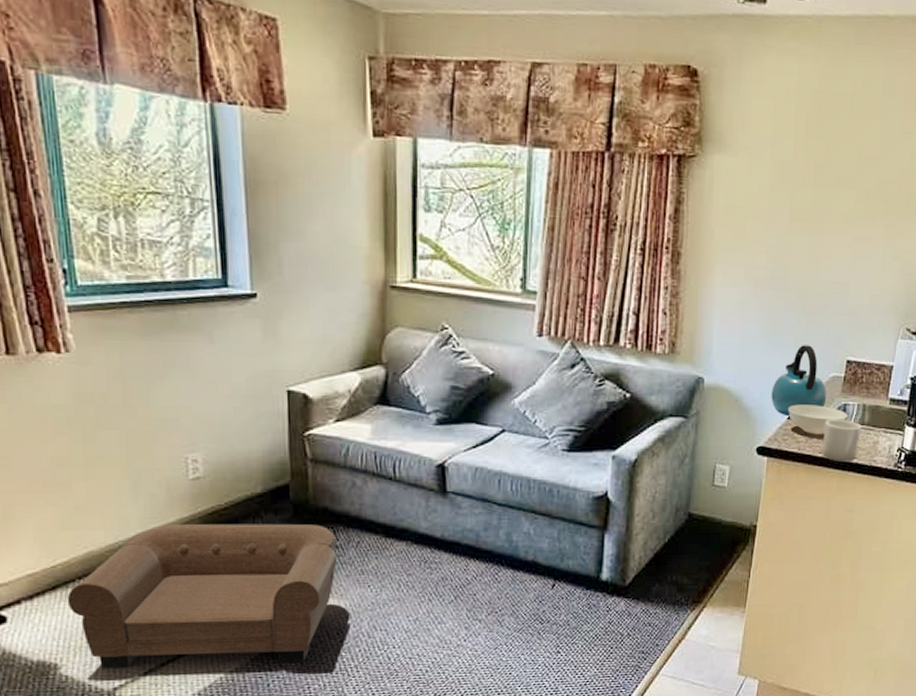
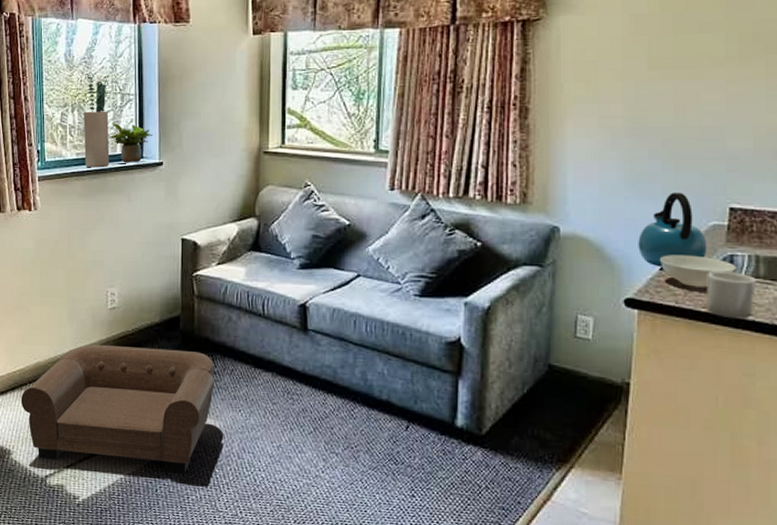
vase: none [134,164,179,298] -> present [83,72,110,168]
potted plant: none [175,237,242,293] -> present [109,123,154,163]

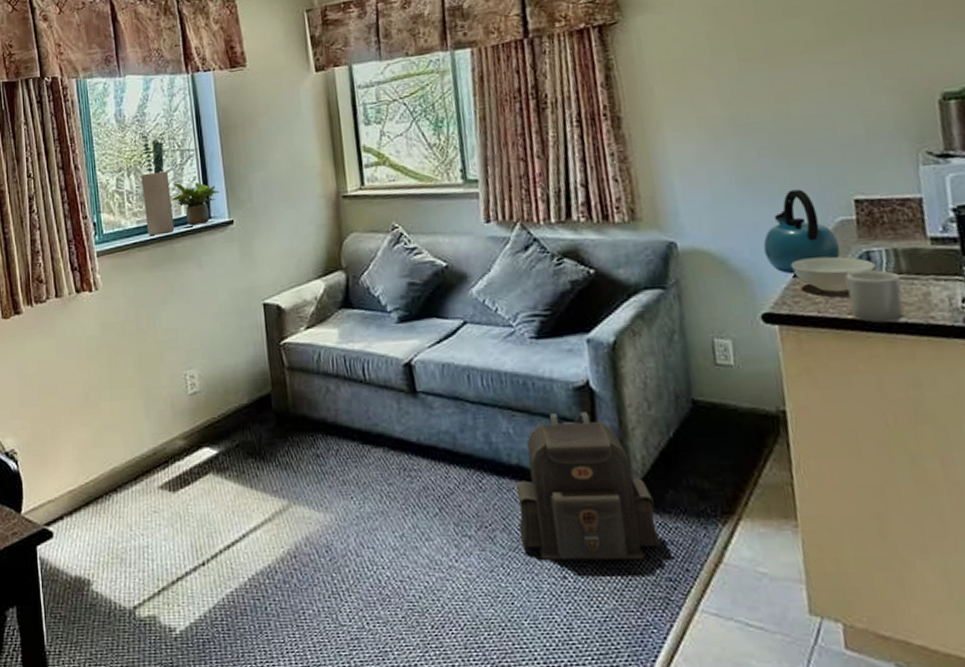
dog bed: present [20,344,215,474] -> none [97,433,320,585]
backpack: none [380,362,501,490] -> present [516,412,662,561]

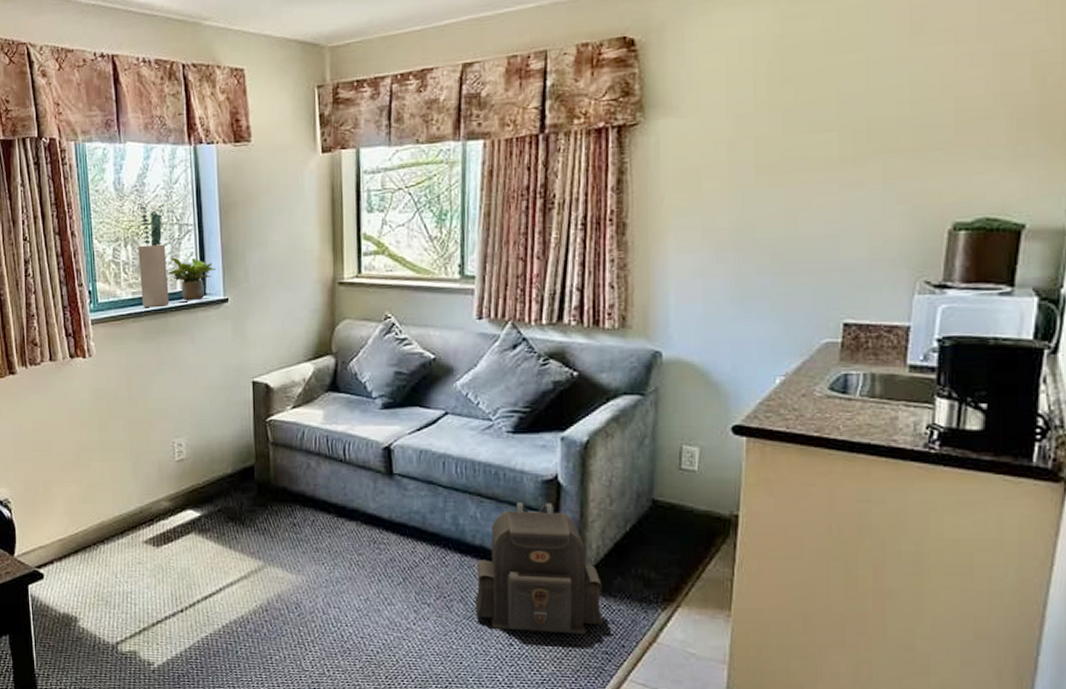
kettle: present [763,189,841,275] -> none [746,309,820,391]
bowl: present [790,256,876,292] -> none [768,376,850,410]
mug: present [846,270,904,324] -> none [819,392,872,443]

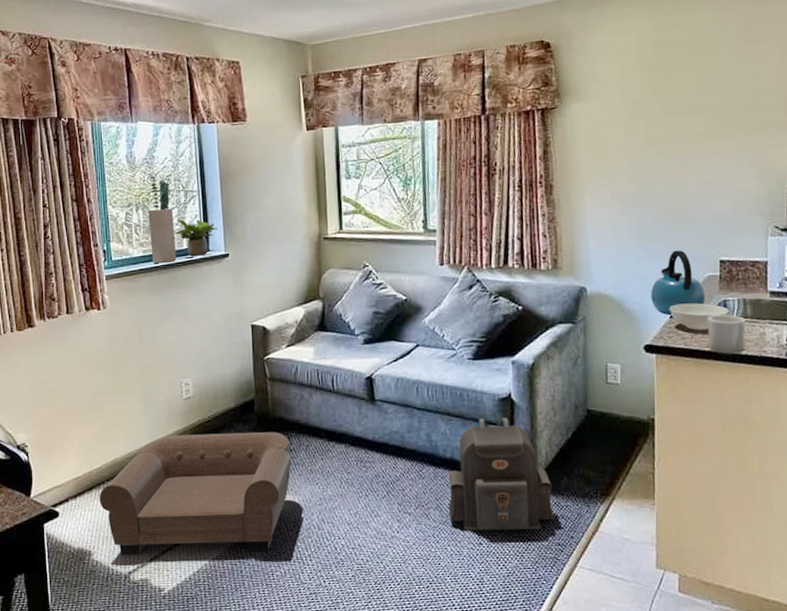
dog bed: none [85,500,296,633] -> present [99,432,292,555]
kettle: none [746,309,820,391] -> present [650,250,706,316]
bowl: none [768,376,850,410] -> present [668,303,729,330]
mug: none [819,392,872,443] -> present [707,315,746,355]

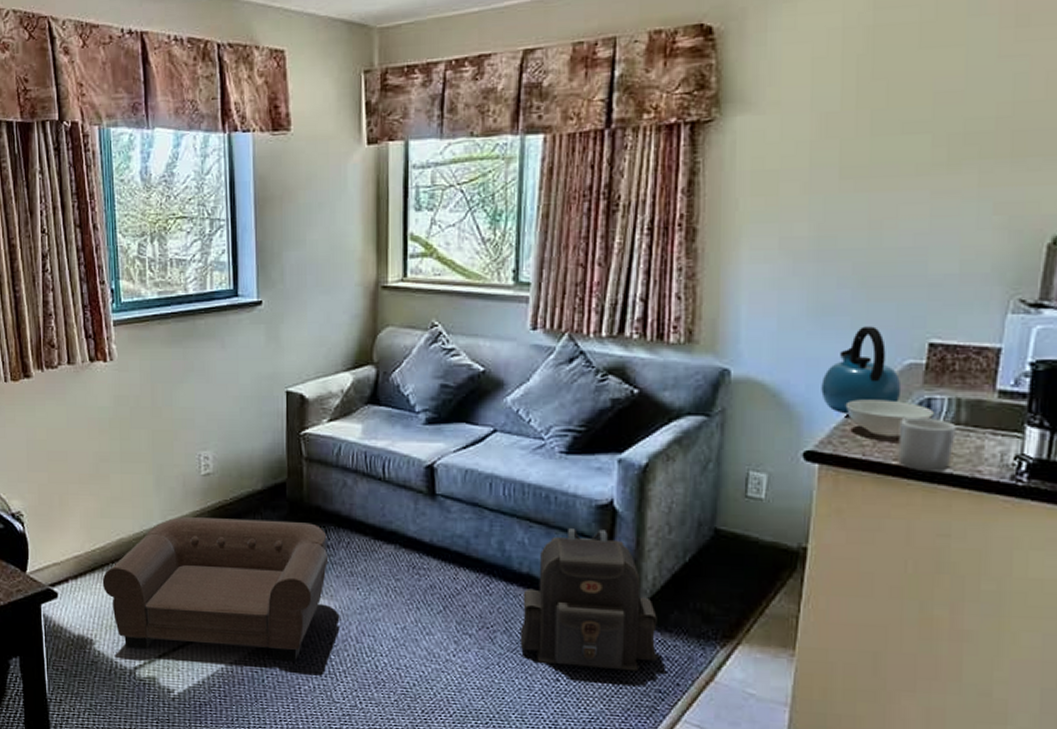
vase: present [148,172,177,264] -> none [165,193,198,310]
potted plant: present [174,219,218,257] -> none [196,254,250,303]

